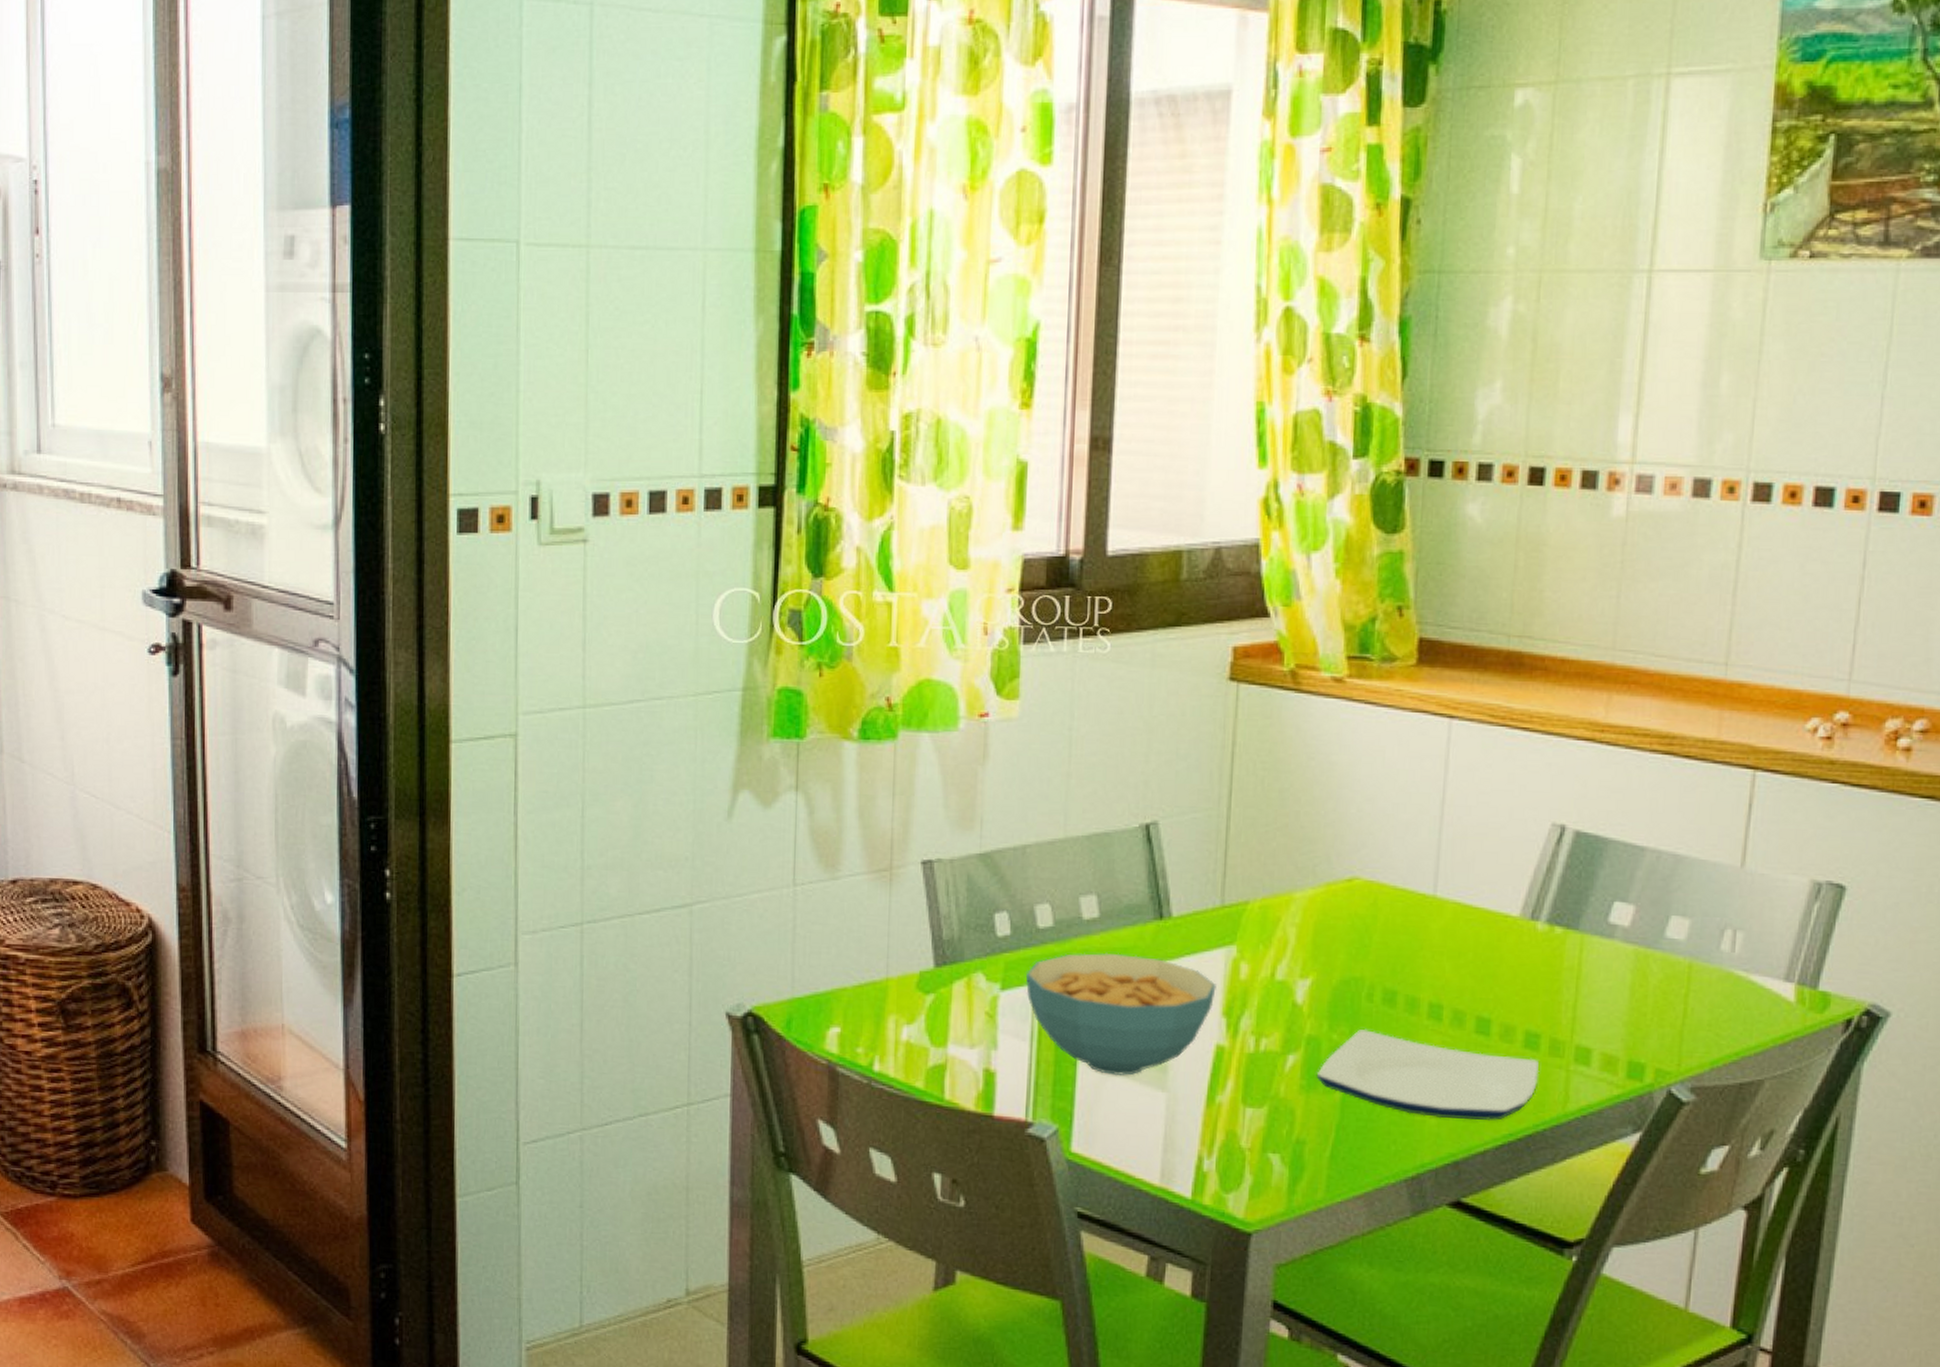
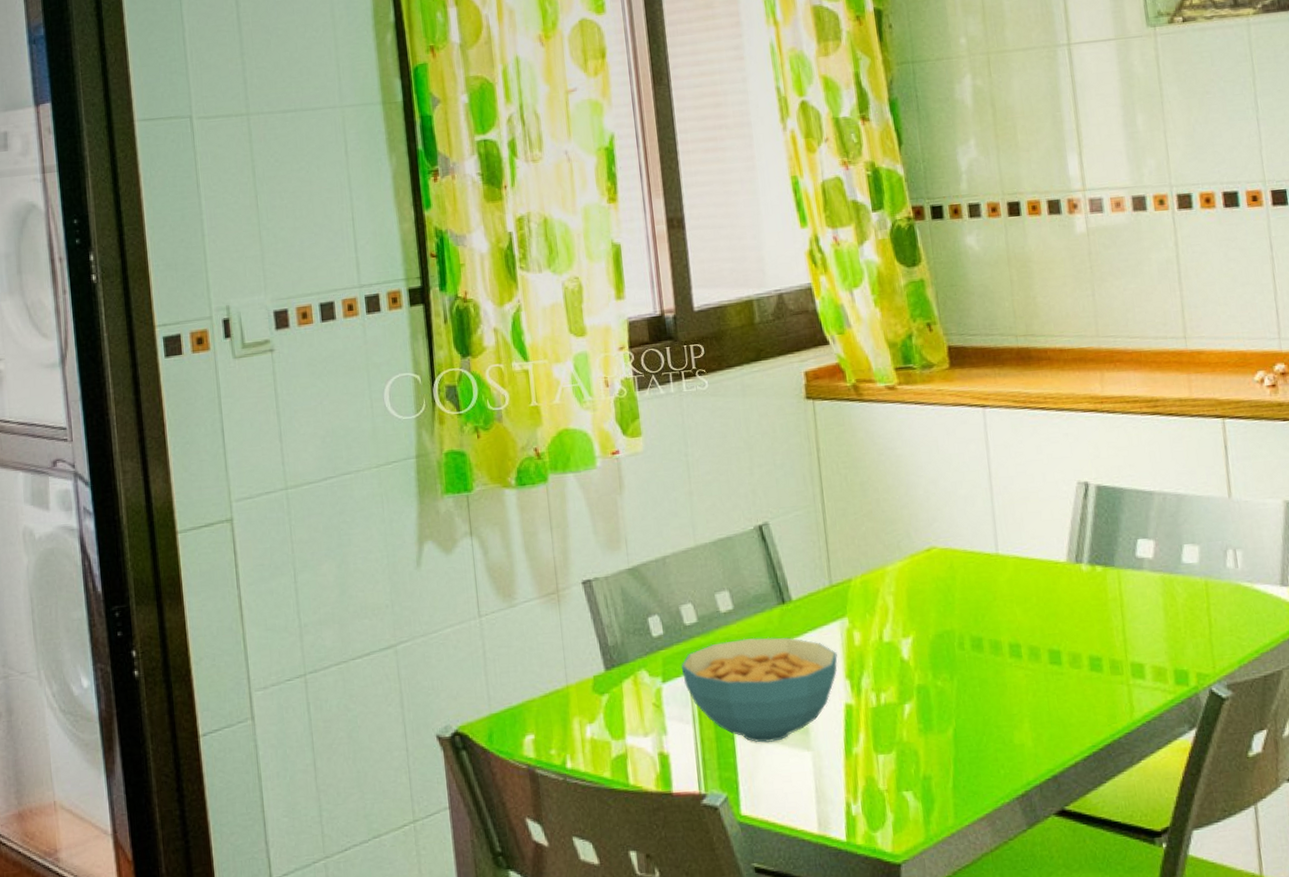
plate: present [1316,1028,1540,1120] -> none [930,673,1107,741]

